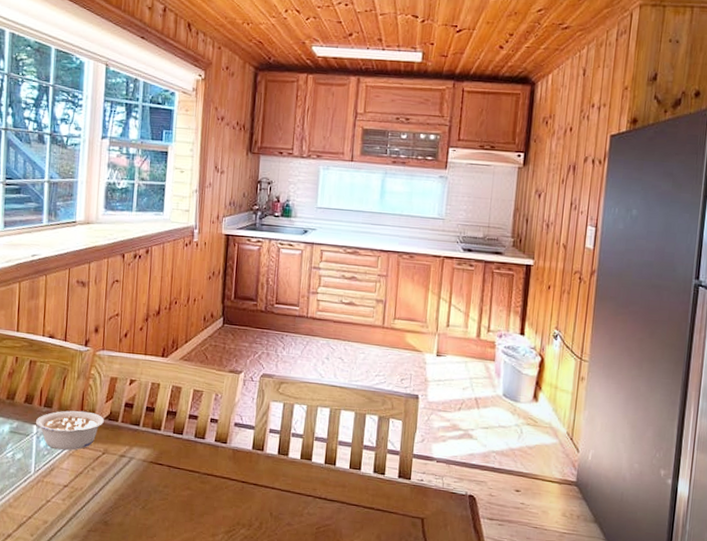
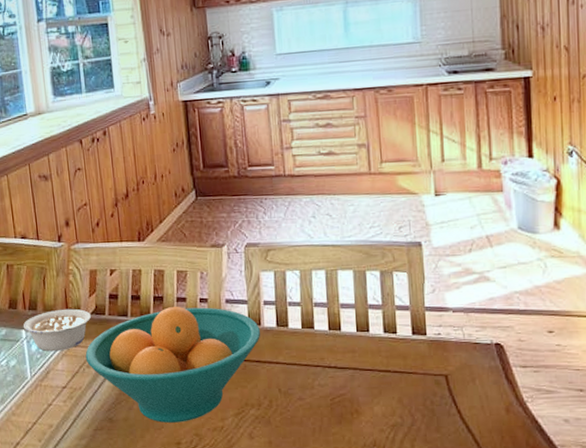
fruit bowl: none [91,422,263,534] -> present [85,306,261,423]

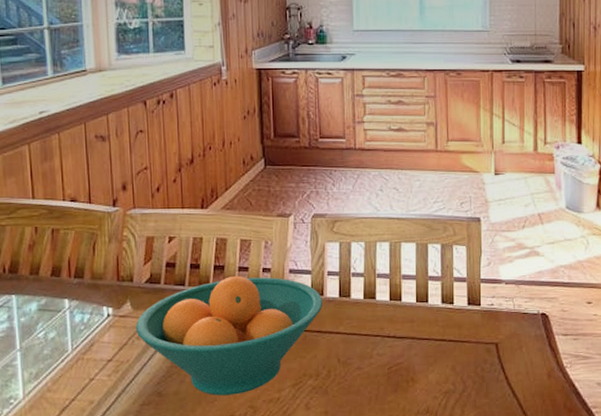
legume: present [23,308,91,352] -> none [66,277,144,323]

